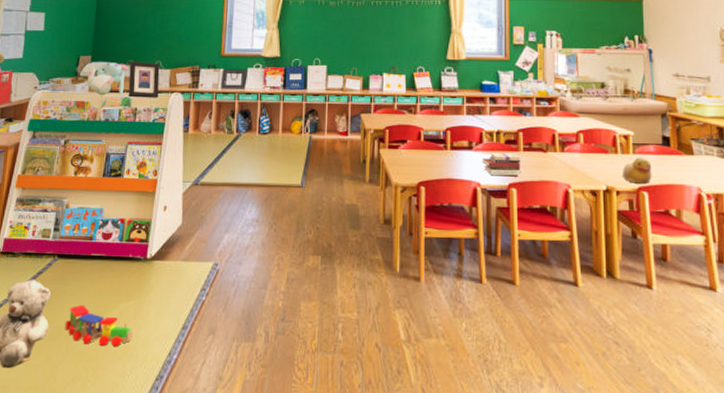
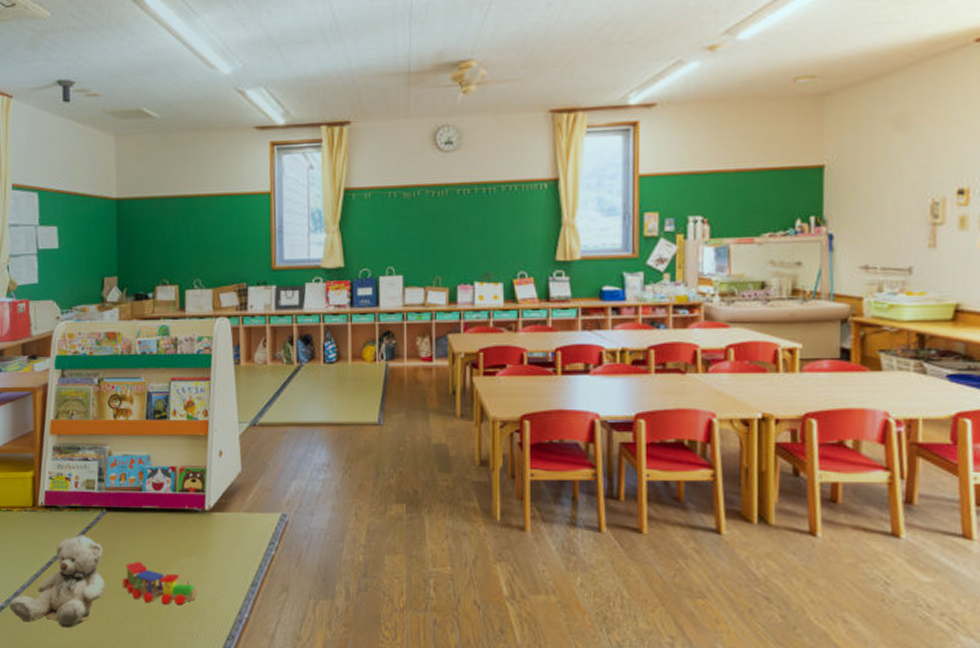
stuffed animal: present [82,61,129,96] -> none [108,282,164,324]
picture frame: present [128,62,160,98] -> none [163,281,201,325]
books: present [482,152,523,177] -> none [601,375,654,405]
rubber duck: present [623,157,652,185] -> none [785,376,824,410]

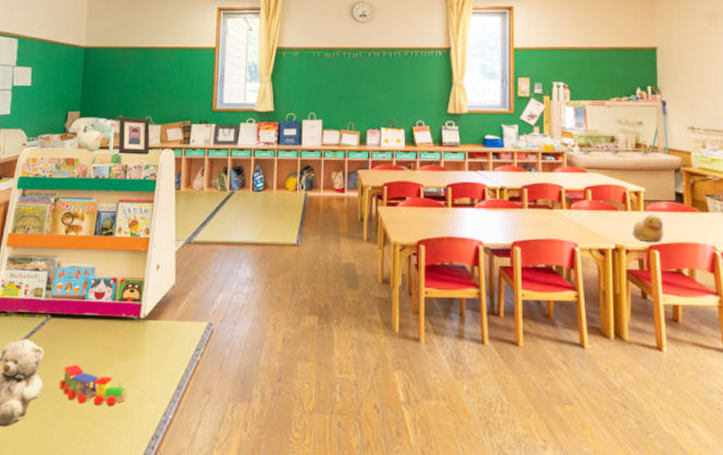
stuffed animal: none [108,282,164,324] -> present [70,117,119,153]
picture frame: none [163,281,201,325] -> present [118,117,150,155]
rubber duck: none [785,376,824,410] -> present [633,215,664,243]

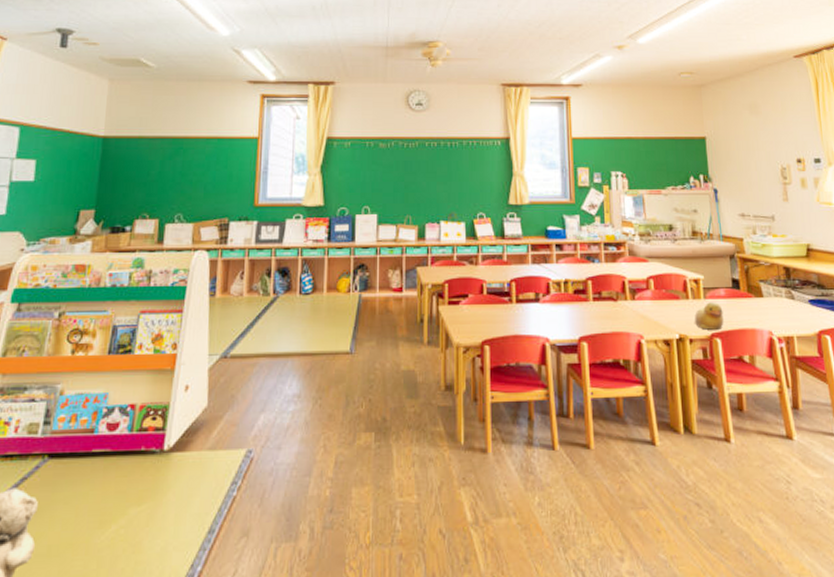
toy train: present [59,364,128,406] -> none [56,514,146,565]
stuffed animal: present [70,117,119,153] -> none [82,216,143,257]
picture frame: present [118,117,150,155] -> none [140,215,181,258]

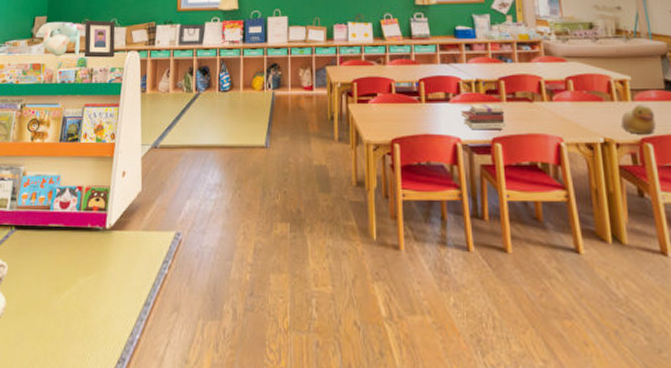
stuffed animal: none [82,216,143,257] -> present [37,21,85,57]
picture frame: none [140,215,181,258] -> present [84,20,116,58]
books: none [549,303,593,330] -> present [460,103,507,130]

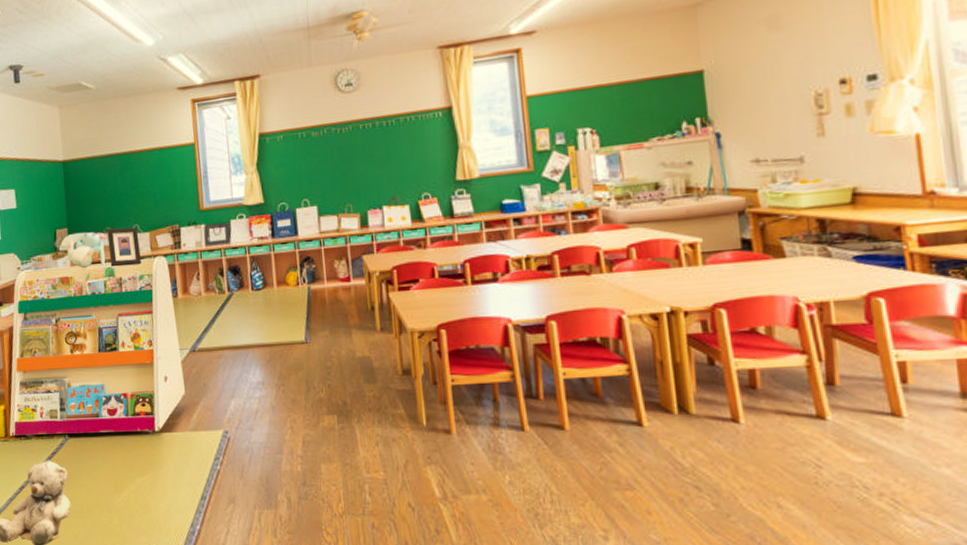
books: present [460,103,507,130] -> none [510,280,562,310]
rubber duck: present [621,105,656,136] -> none [690,268,730,301]

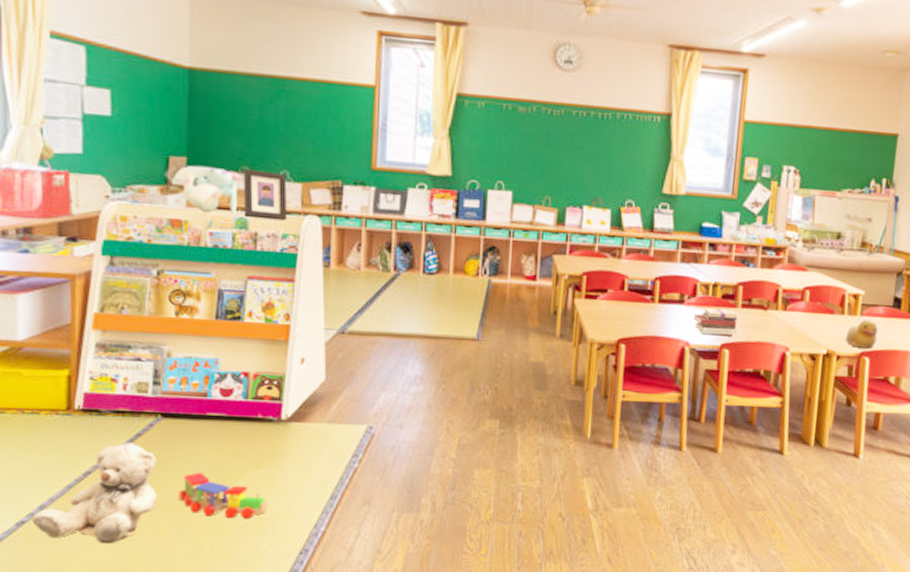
toy train: none [86,481,154,520] -> present [179,472,269,518]
books: none [510,280,562,310] -> present [693,308,738,337]
rubber duck: none [690,268,730,301] -> present [846,319,878,350]

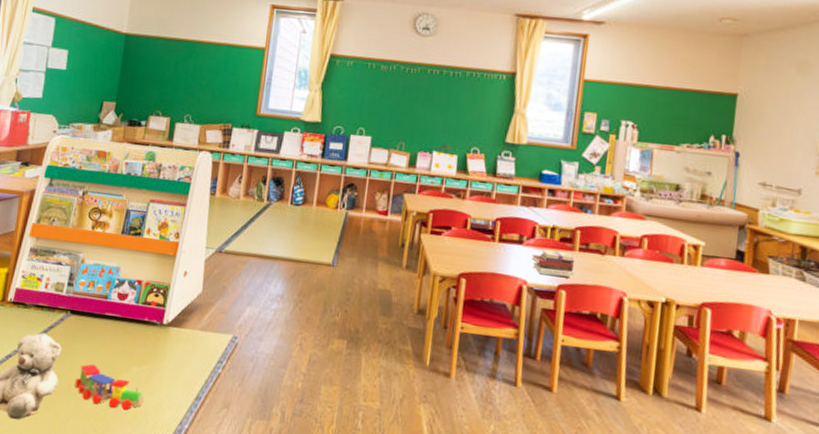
stuffed animal: present [174,165,243,215] -> none [104,109,156,150]
picture frame: present [243,169,287,221] -> none [153,112,189,156]
rubber duck: present [846,319,878,350] -> none [686,270,720,301]

